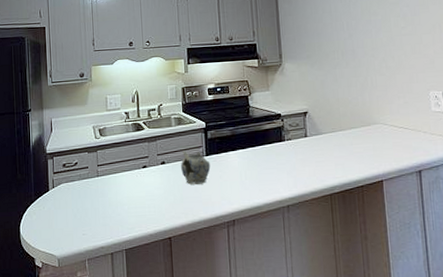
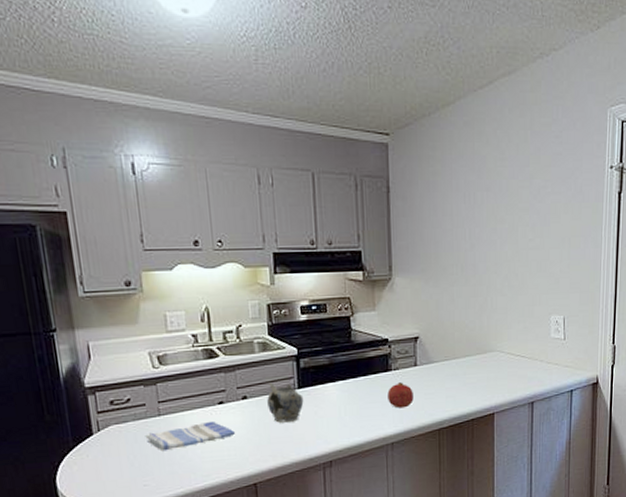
dish towel: none [86,182,155,206] -> present [145,421,235,452]
fruit: none [282,151,306,174] -> present [387,382,414,408]

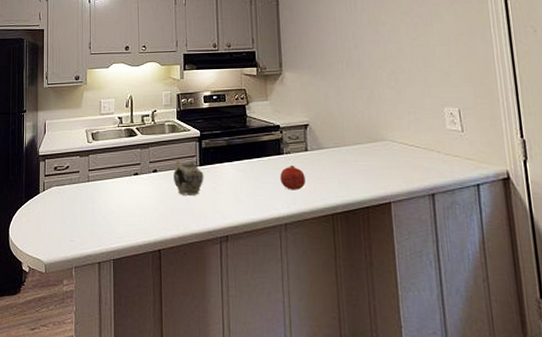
dish towel: present [145,421,235,452] -> none [76,189,145,212]

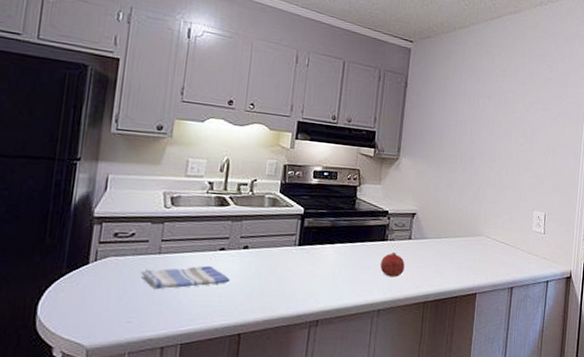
dish towel: none [76,189,145,212] -> present [140,265,230,290]
teapot: present [173,159,204,195] -> none [266,236,302,277]

